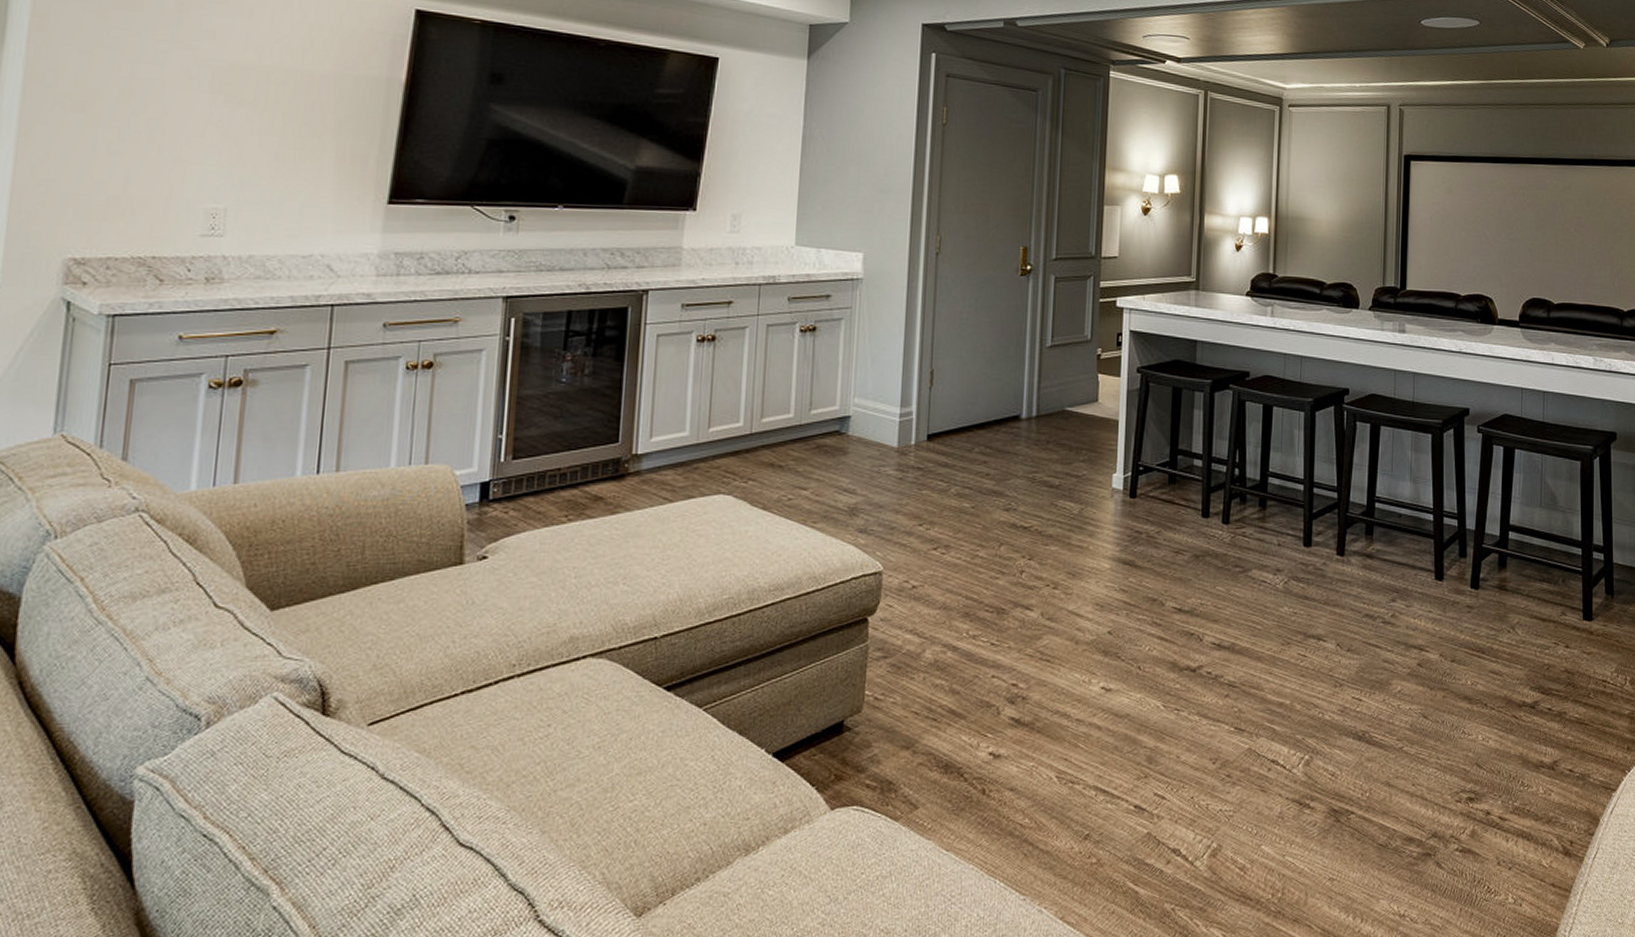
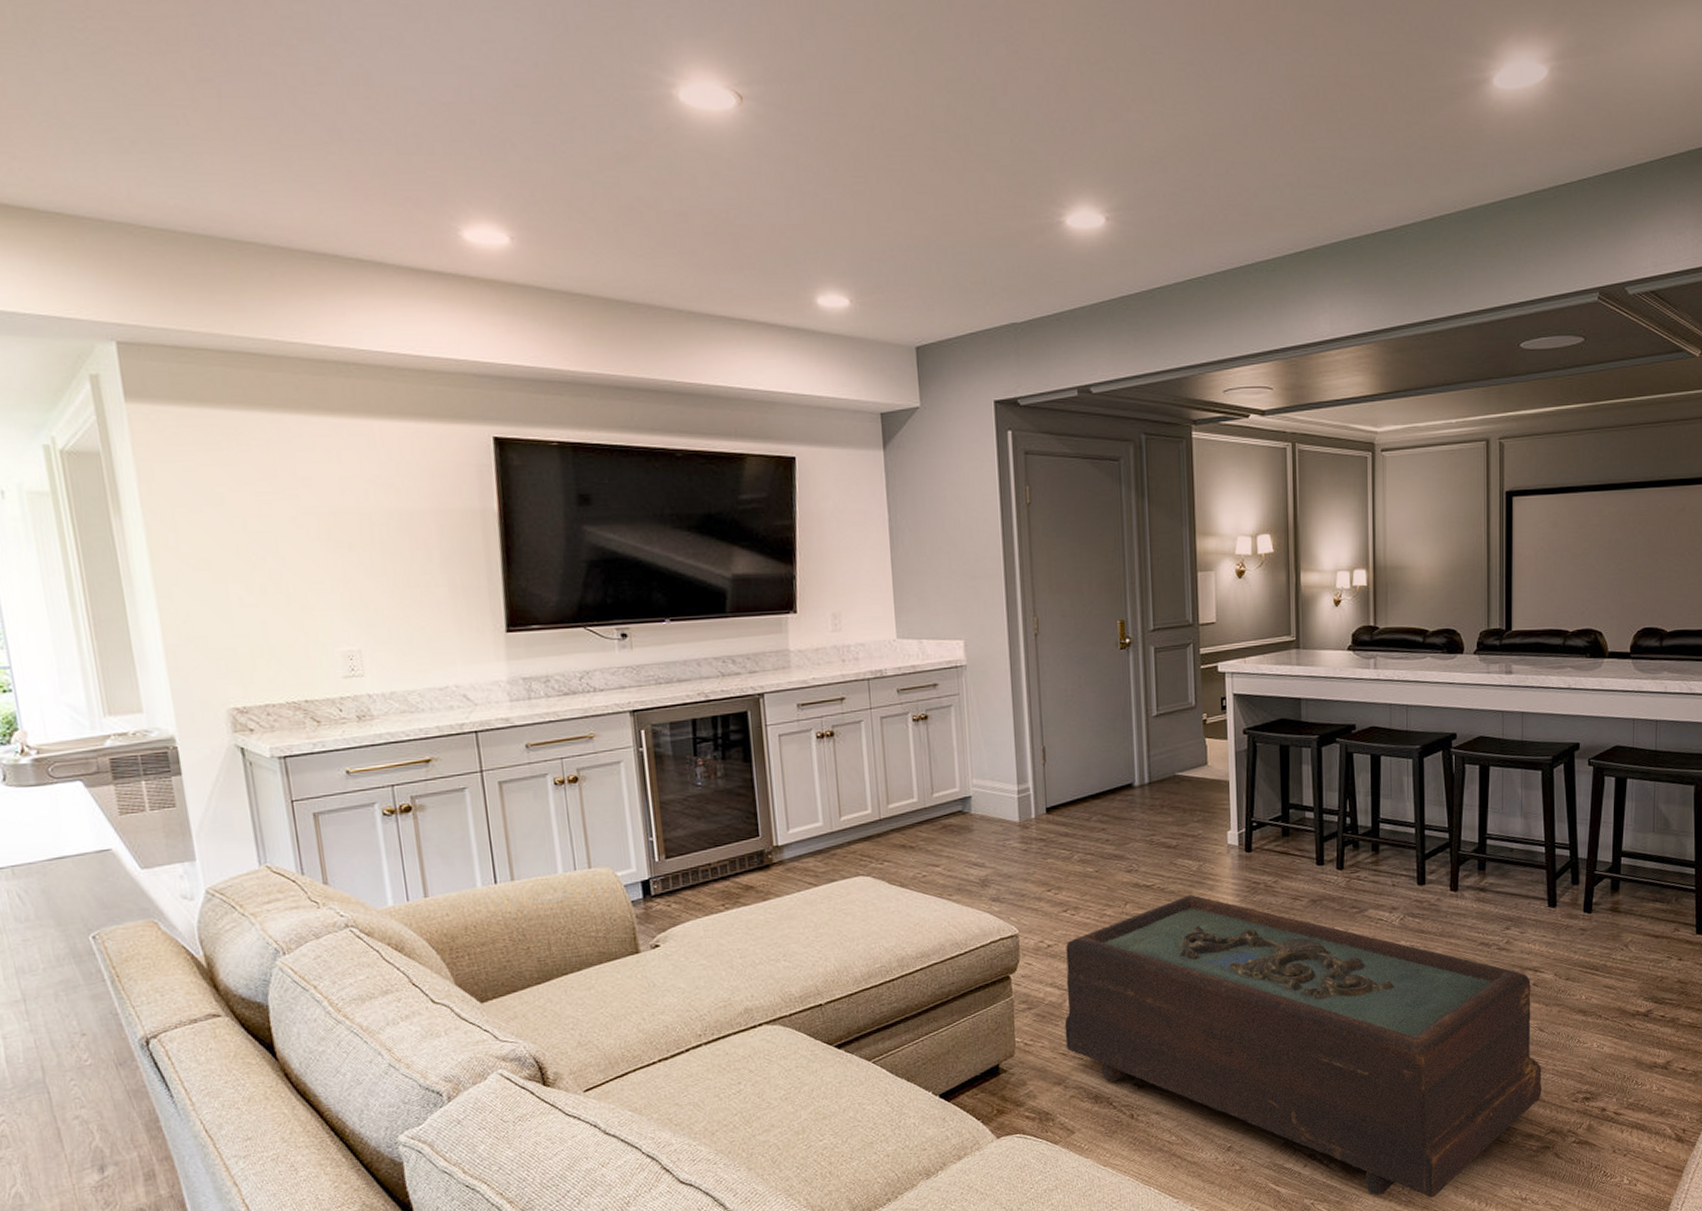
coffee table: none [919,540,1425,909] -> present [1064,894,1542,1198]

